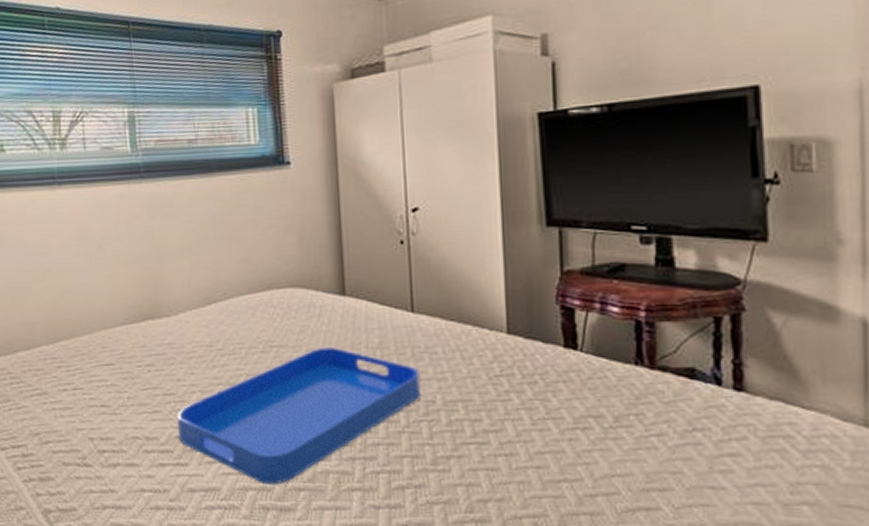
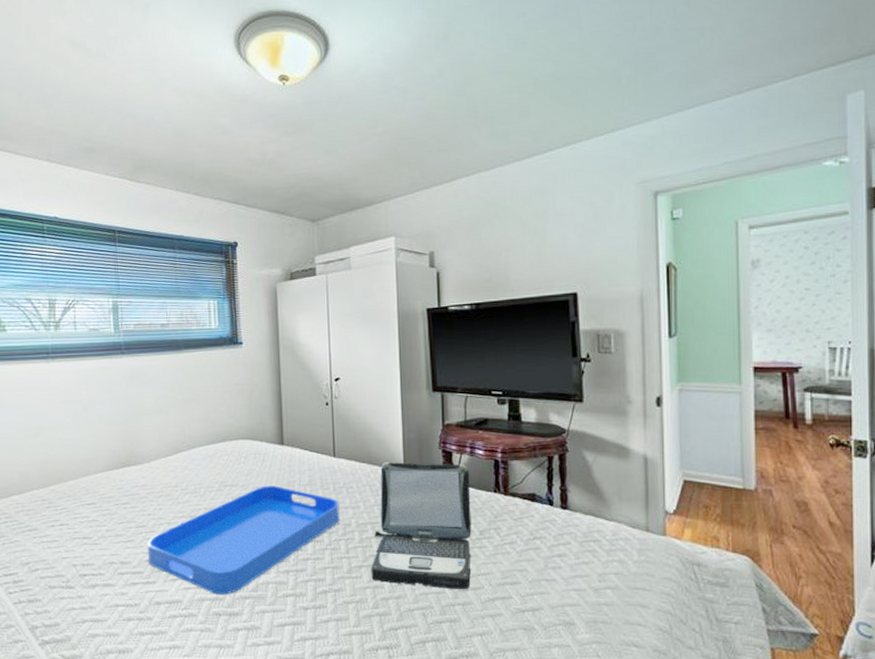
laptop: none [463,321,603,494] -> present [371,462,472,589]

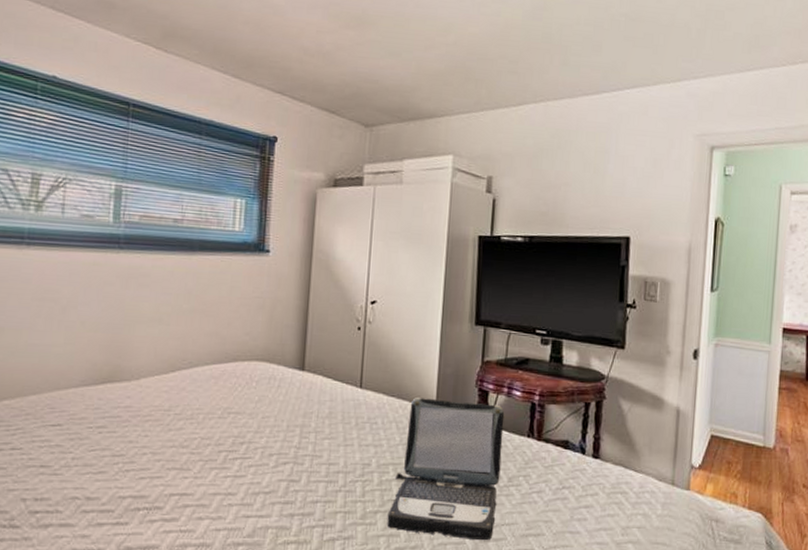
serving tray: present [147,485,340,595] -> none [122,415,360,540]

